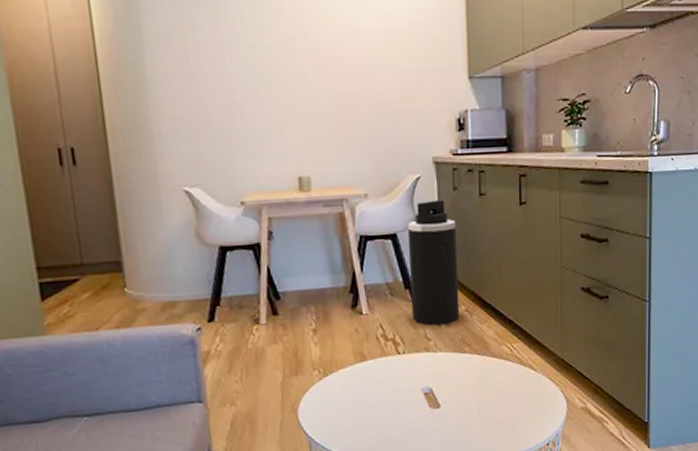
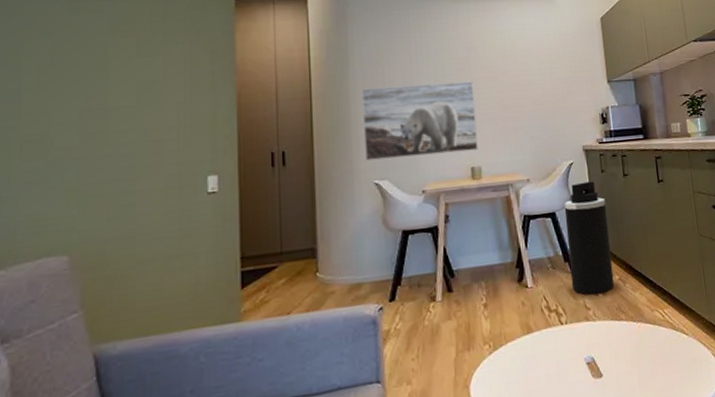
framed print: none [160,69,307,163] -> present [361,81,478,161]

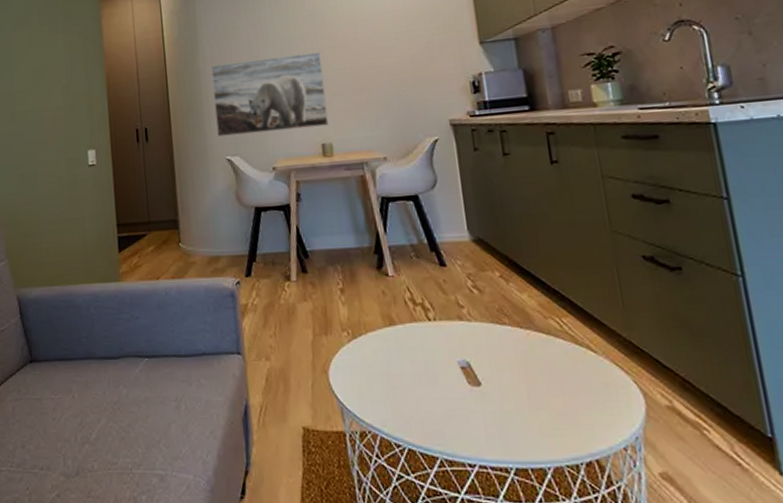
trash can: present [564,181,615,296] -> none [428,161,494,292]

